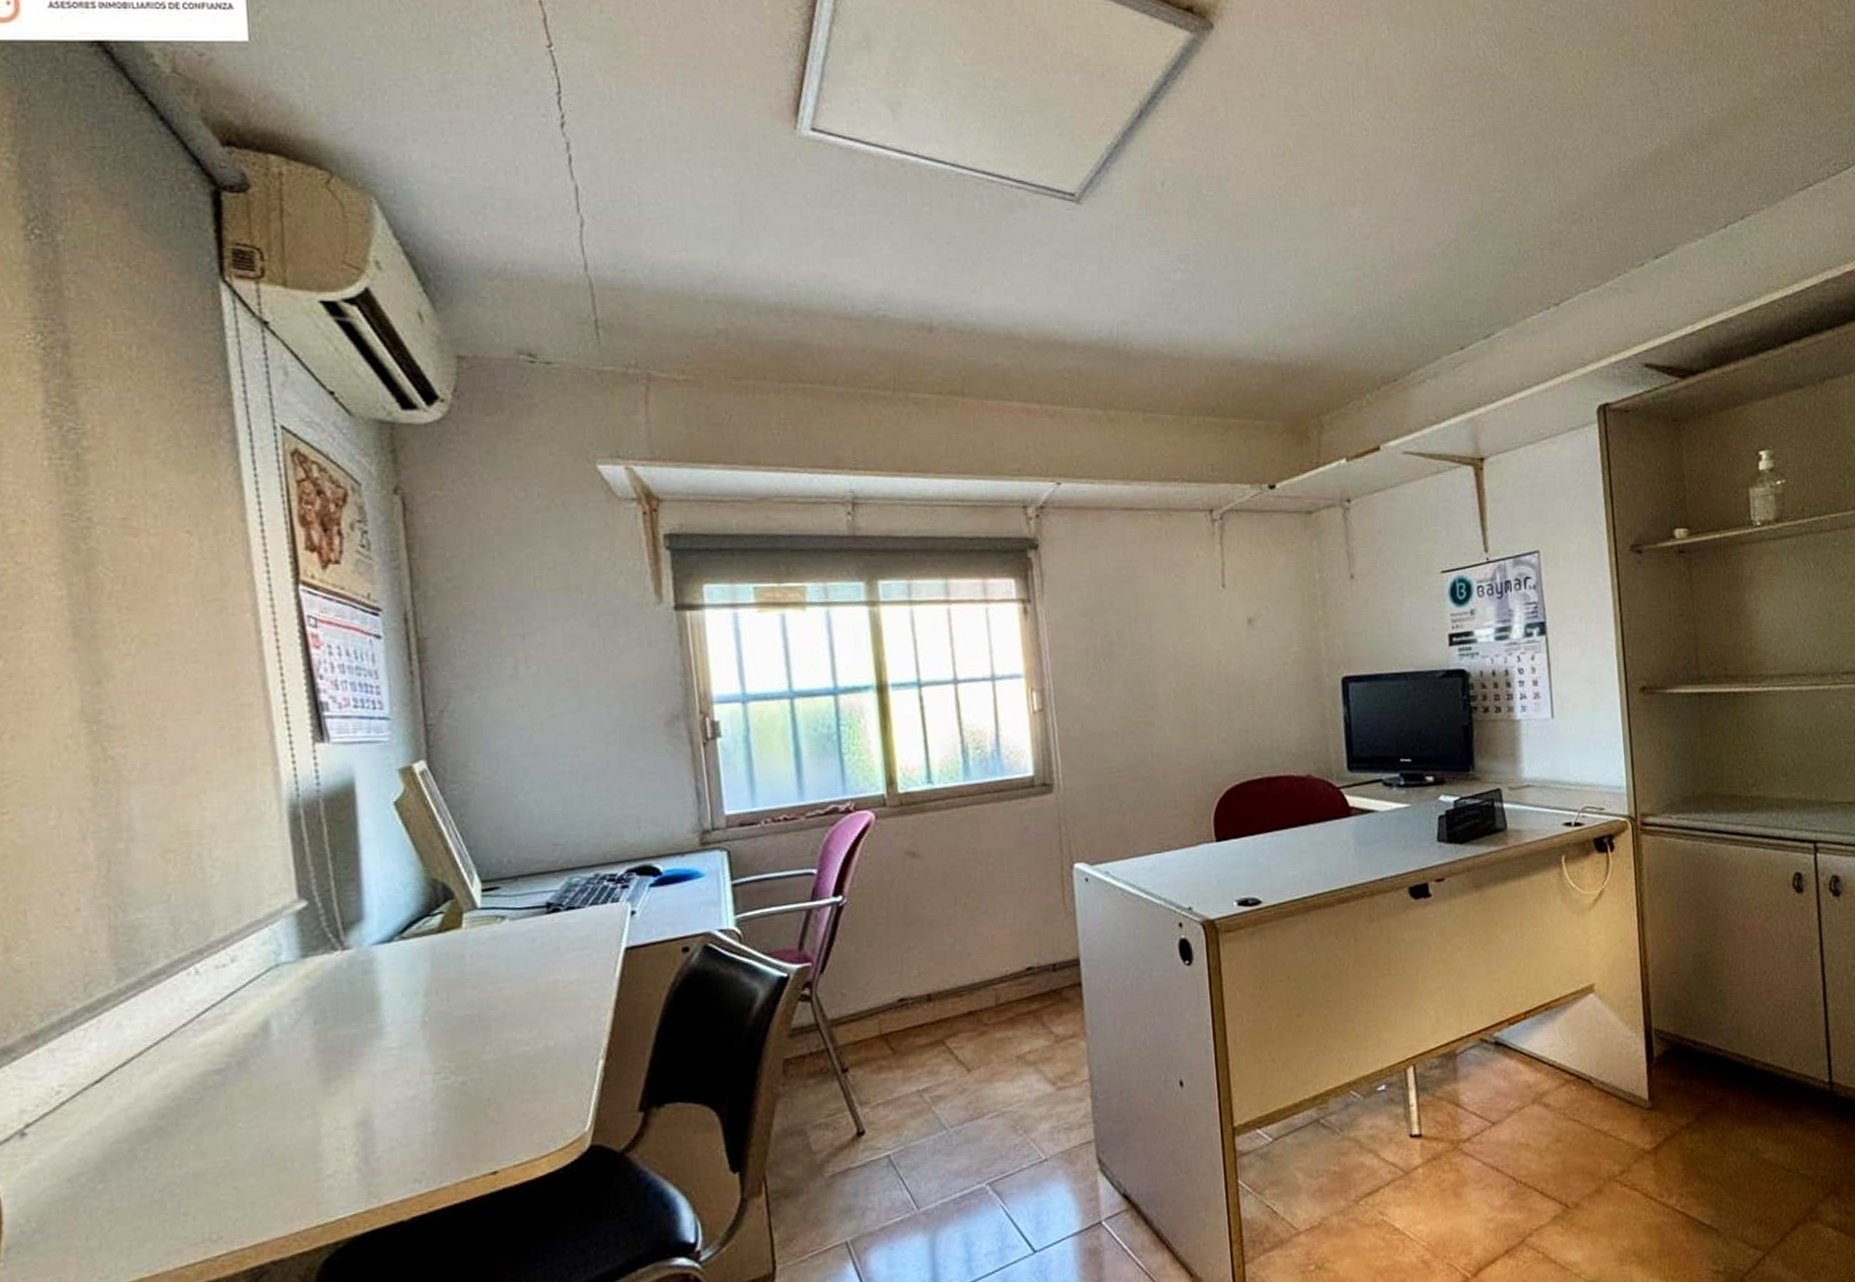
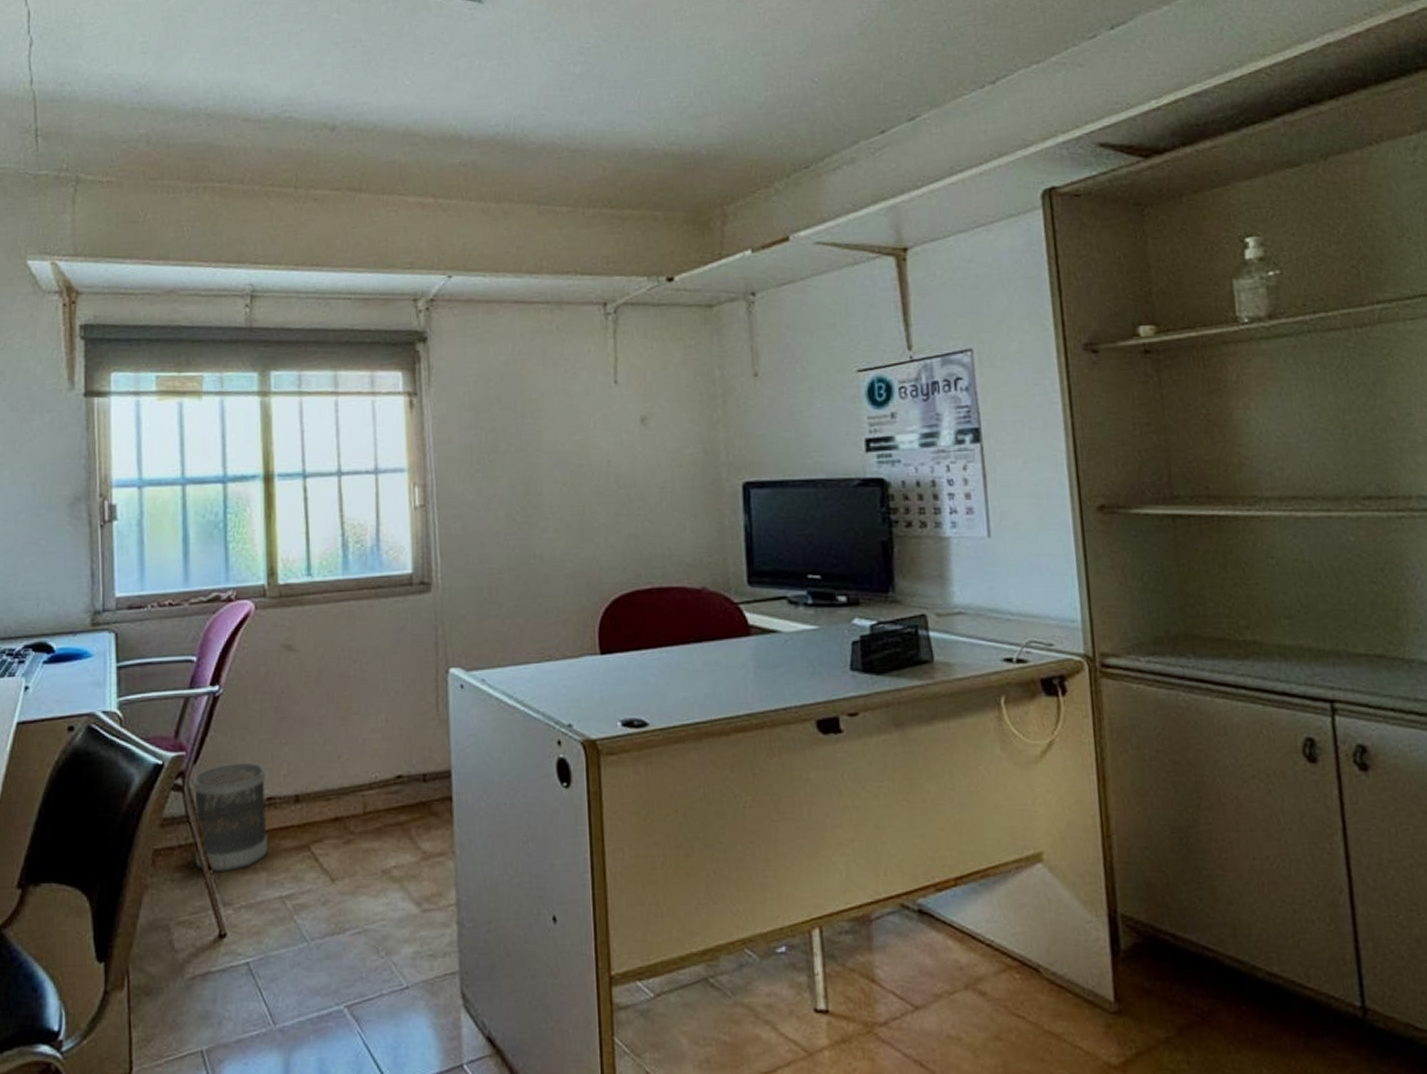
wastebasket: none [822,968,902,1075] -> present [194,762,268,873]

